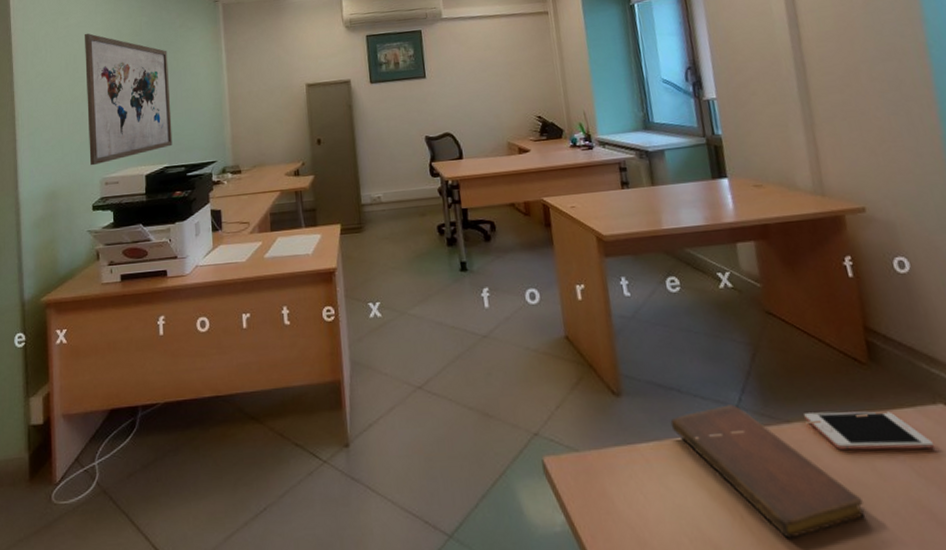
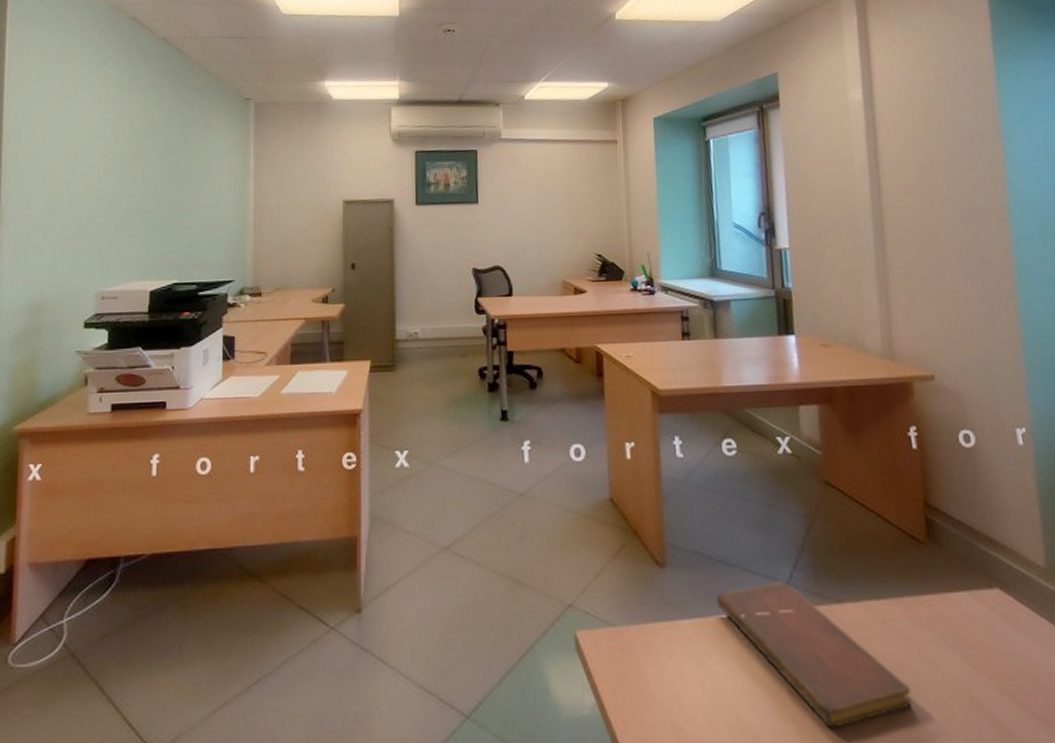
wall art: present [85,33,173,166] -> none [85,123,187,277]
cell phone: present [804,411,935,450] -> none [856,592,988,637]

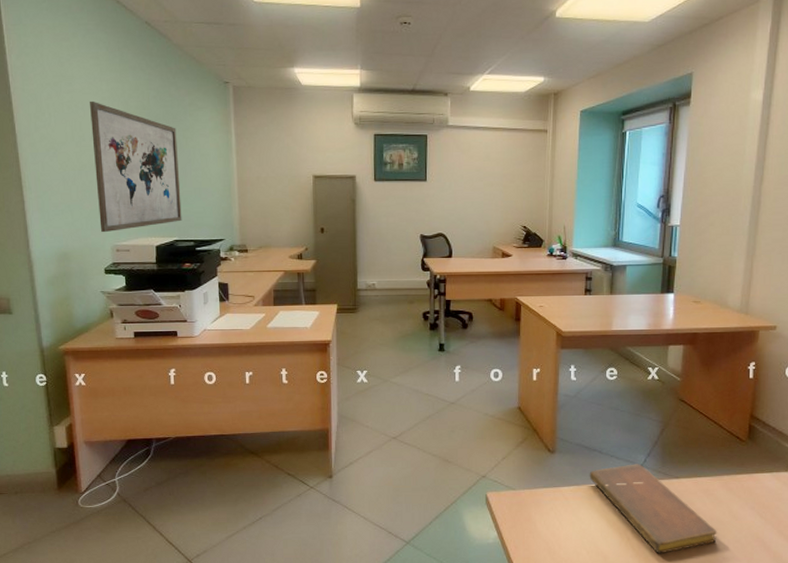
wall art: none [85,123,187,277] -> present [90,100,182,233]

